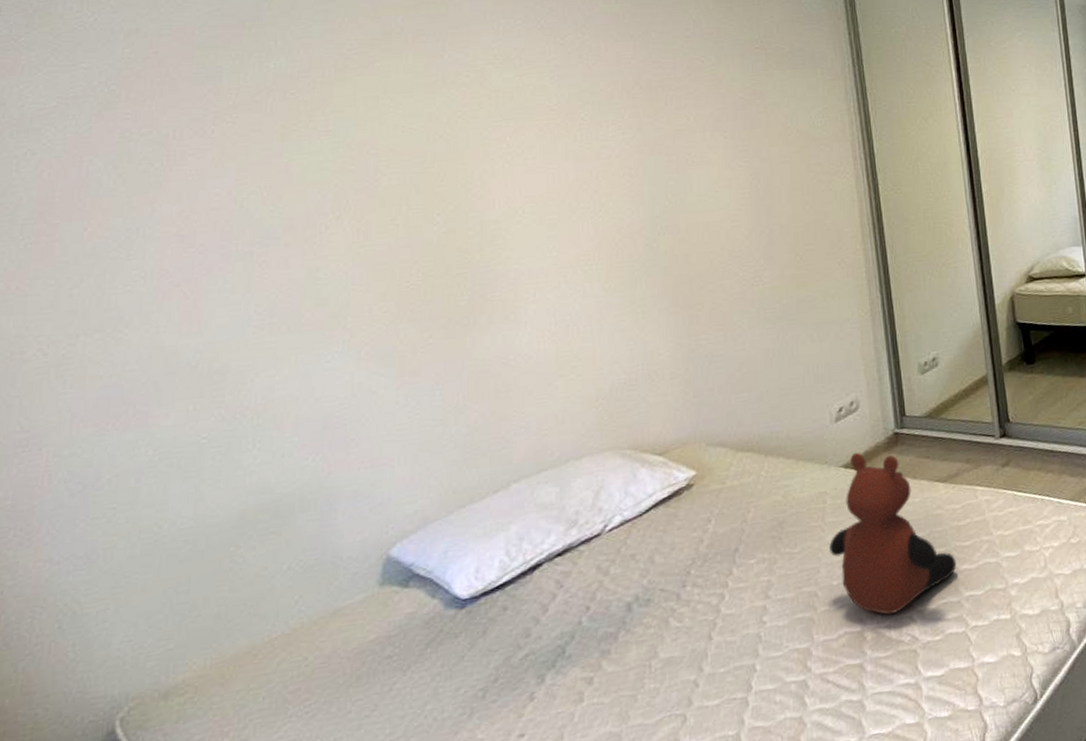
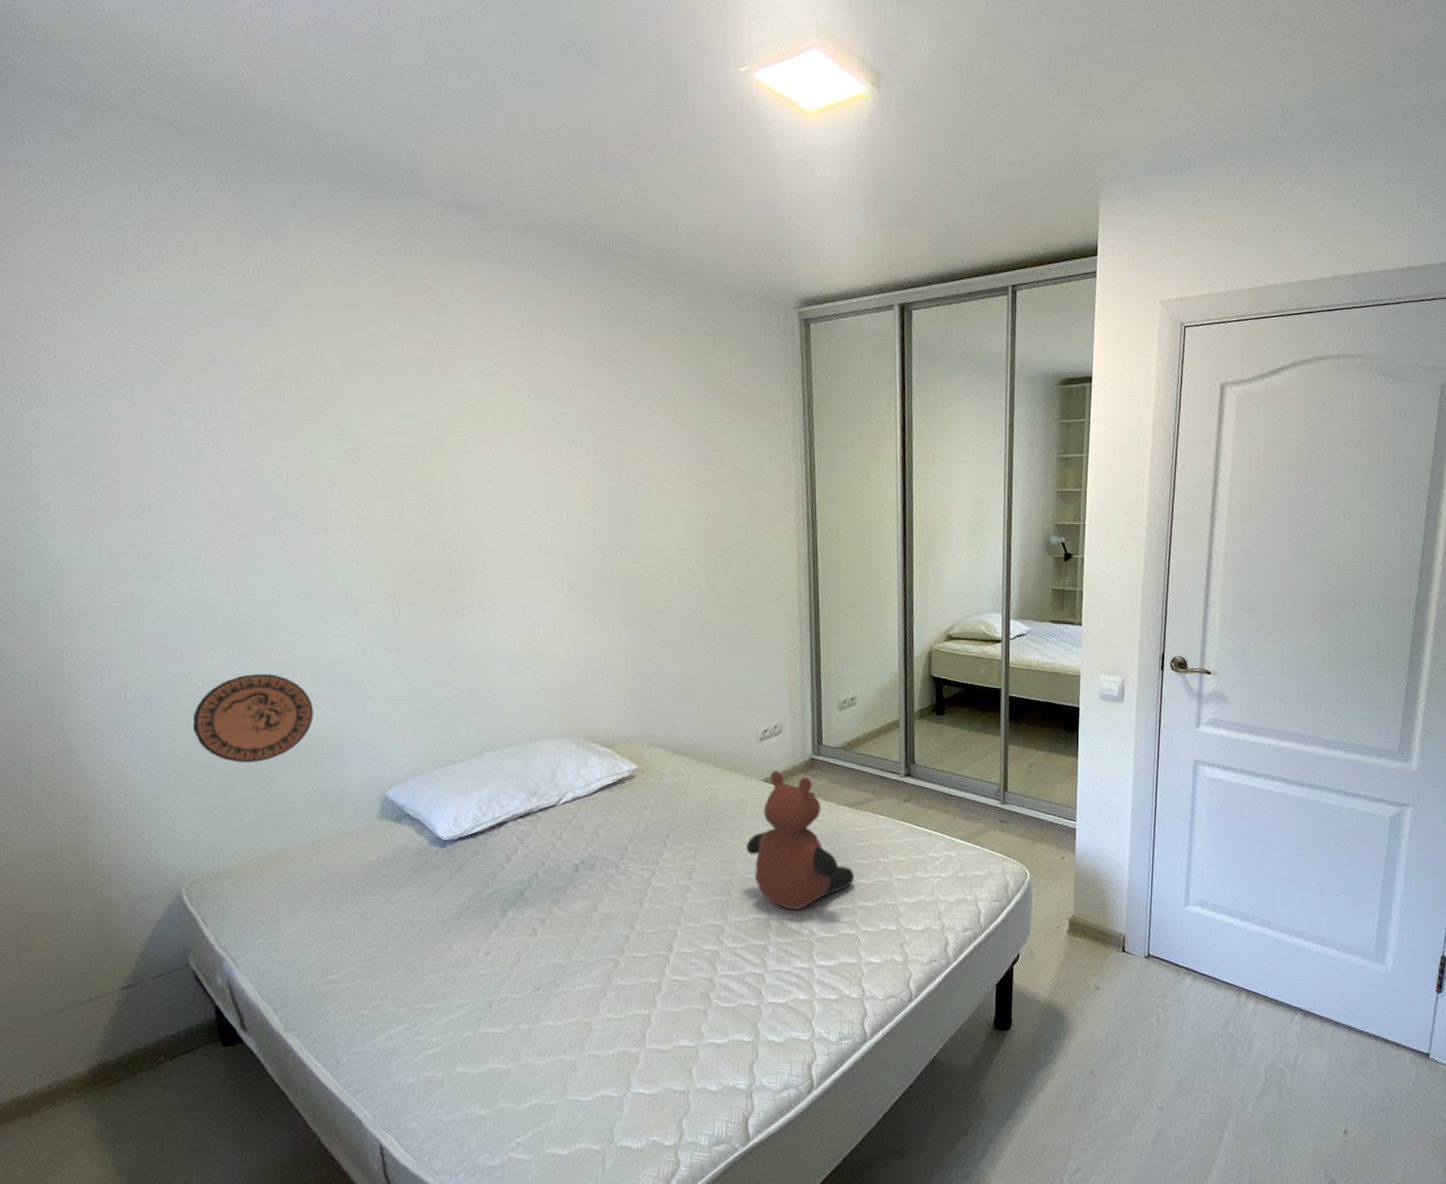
decorative plate: none [138,426,297,544] -> present [192,673,314,763]

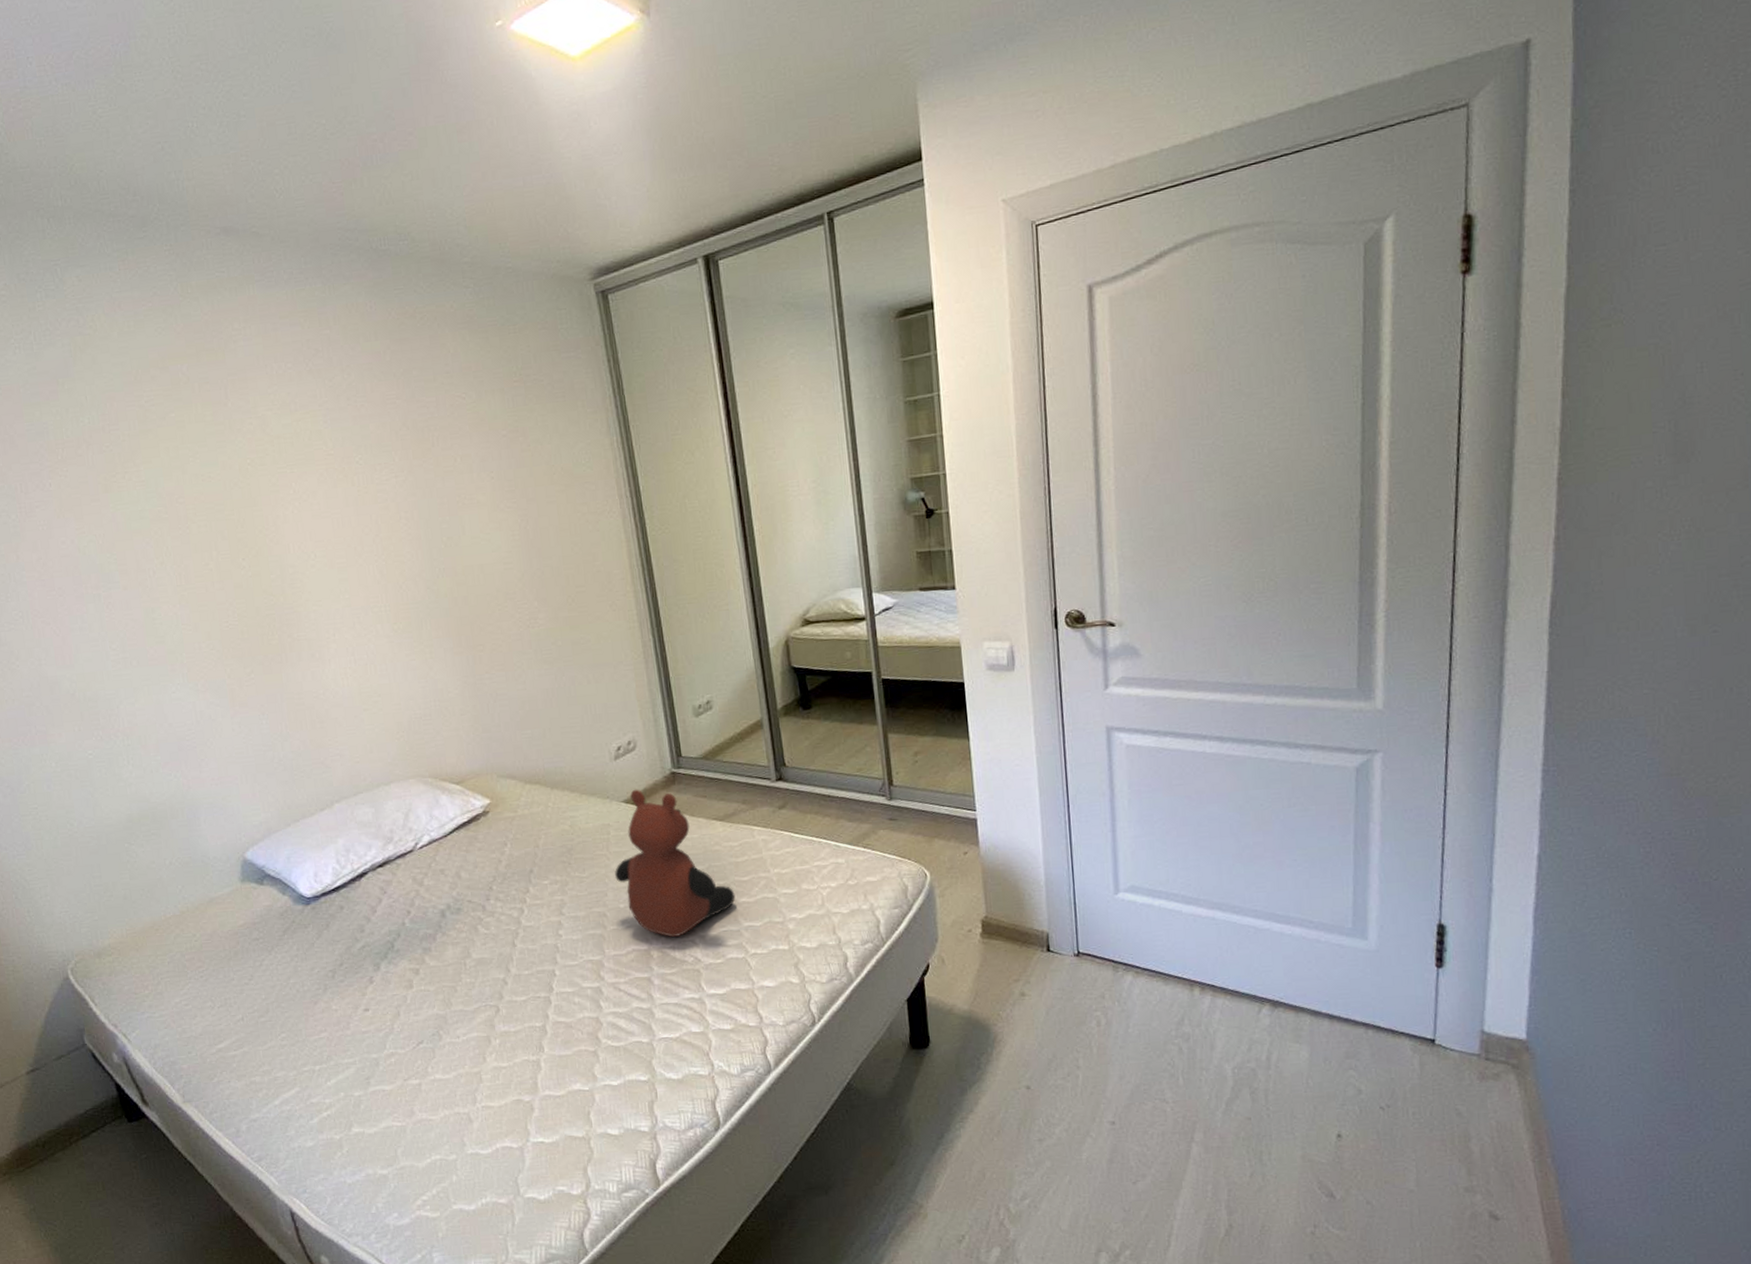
decorative plate: present [192,673,314,763] -> none [51,746,164,840]

